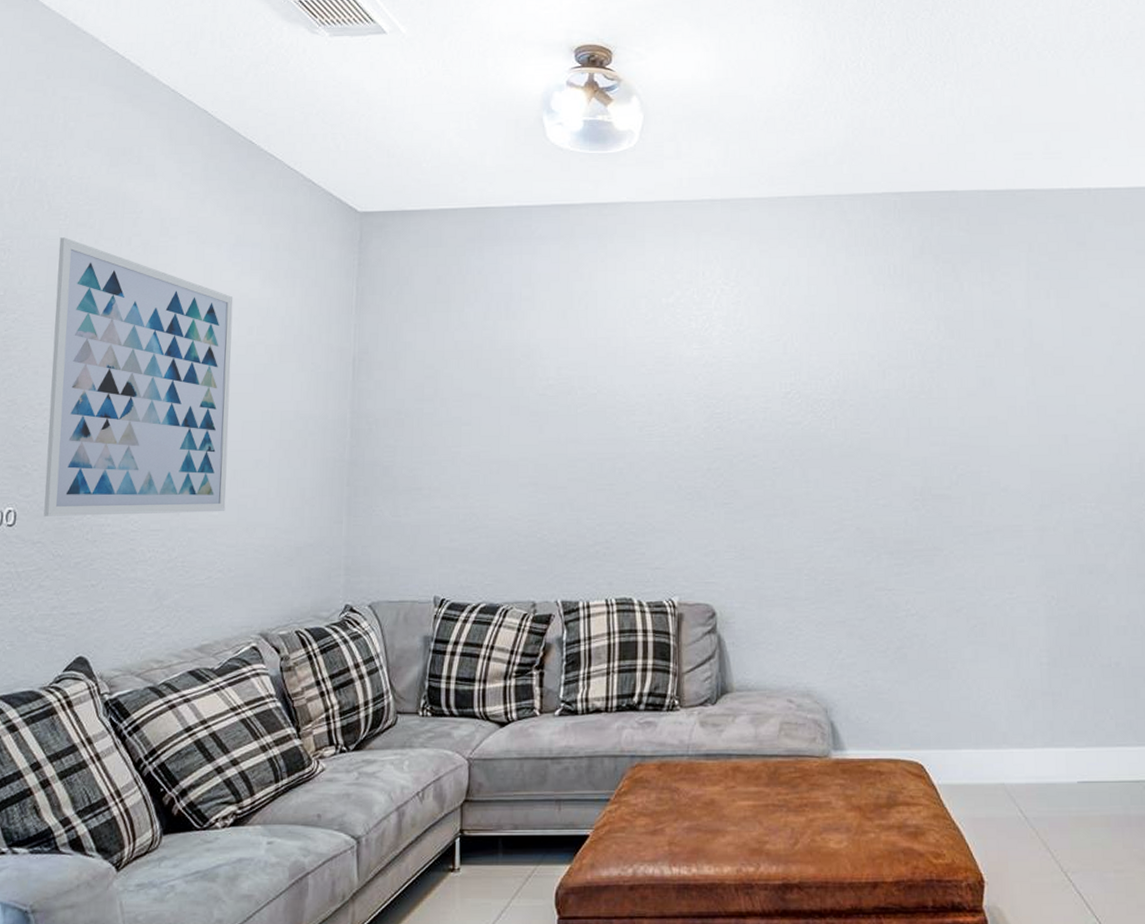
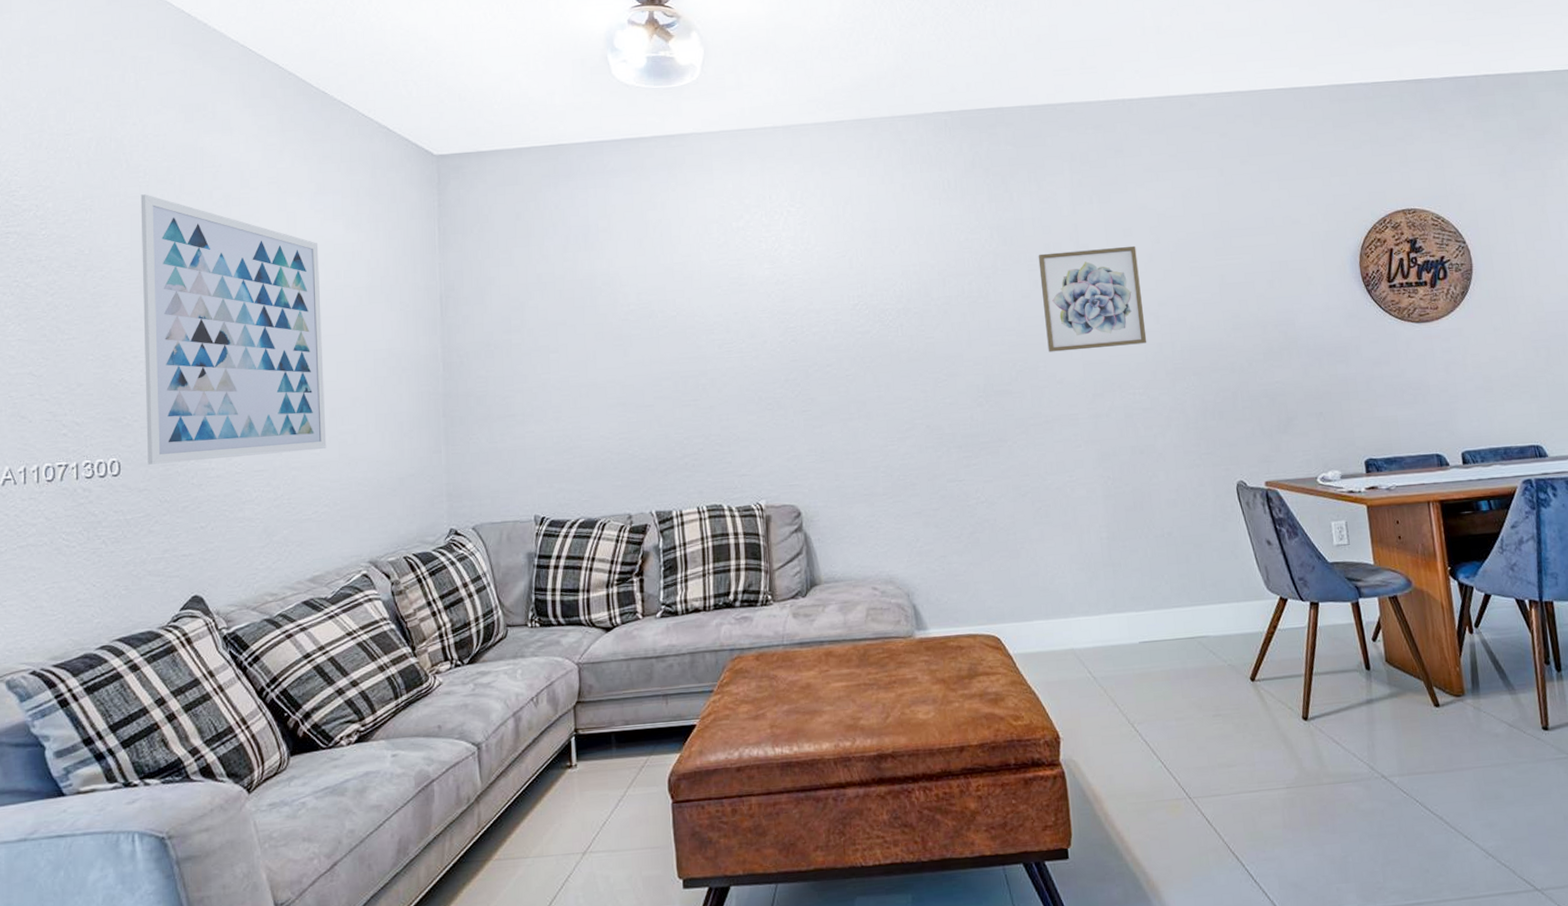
wall art: none [987,346,1102,457] -> present [1038,245,1147,352]

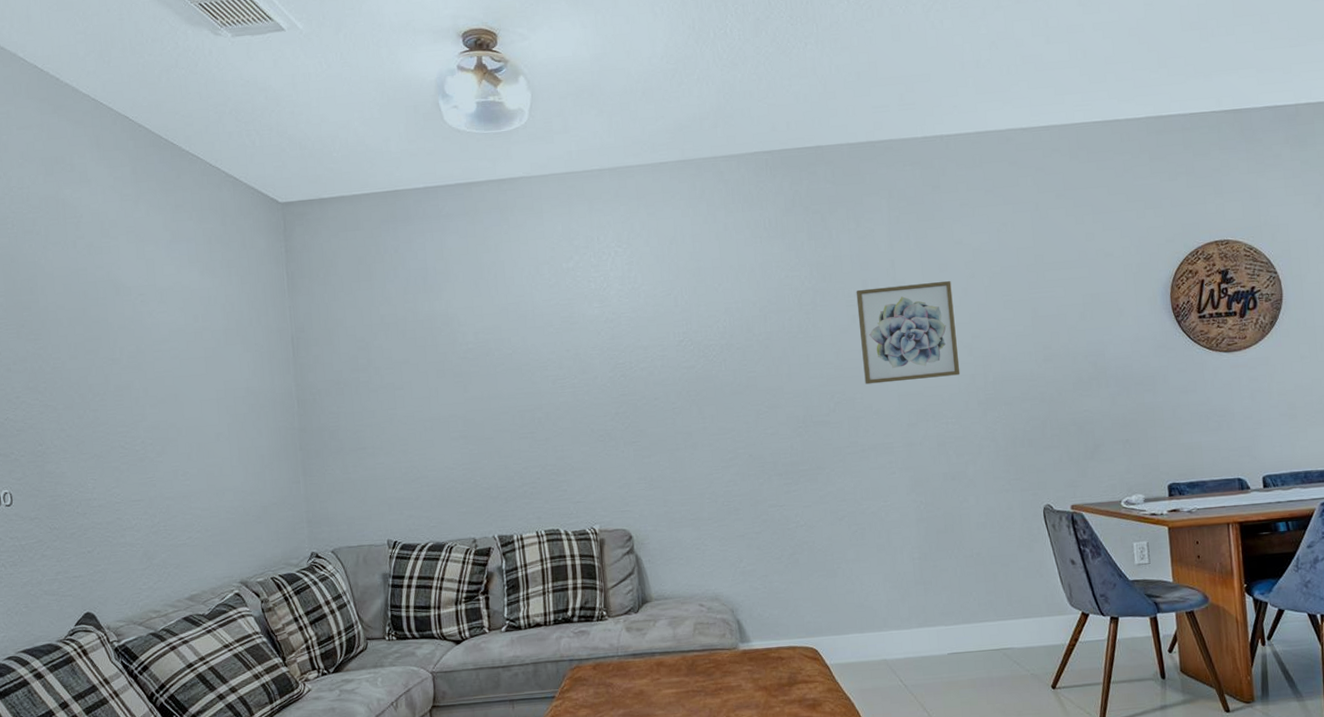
wall art: present [140,194,327,465] -> none [10,244,196,496]

